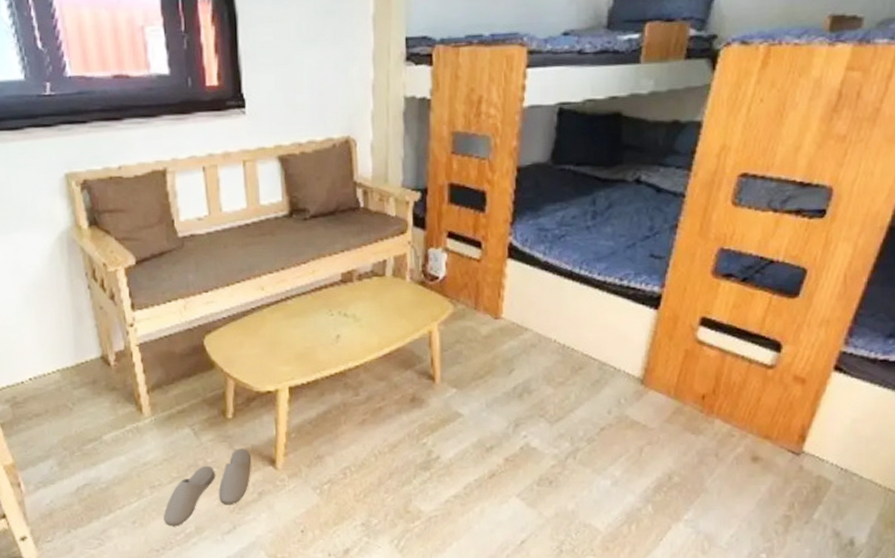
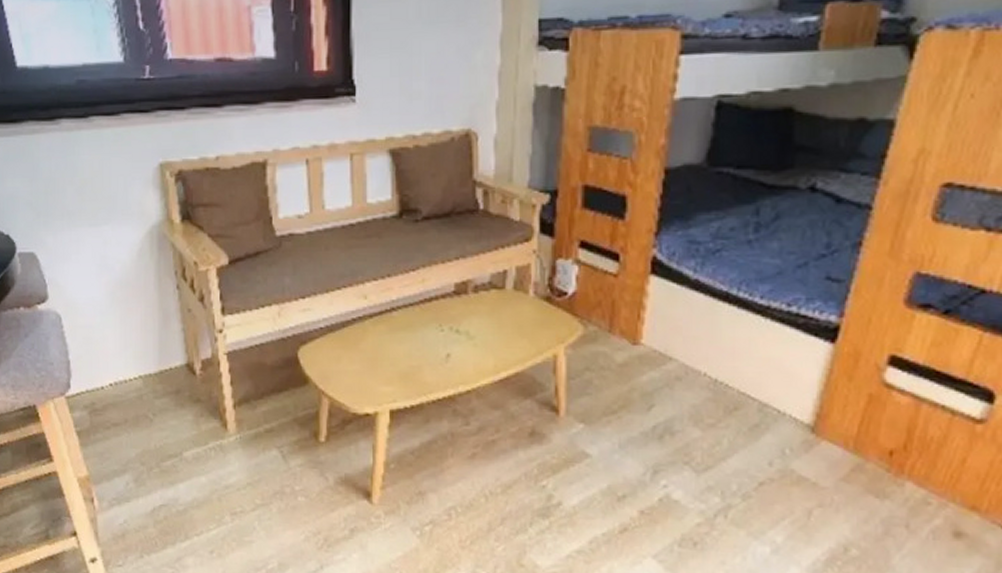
slippers: present [164,448,251,525] -> none [244,477,343,559]

